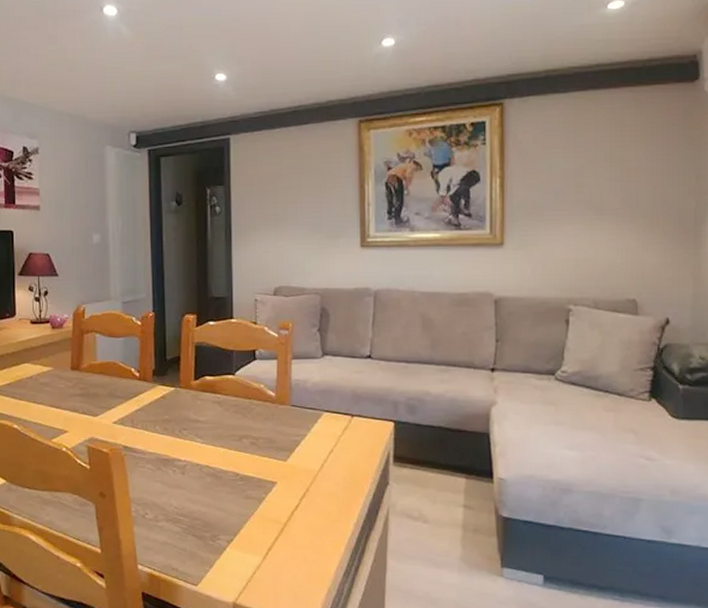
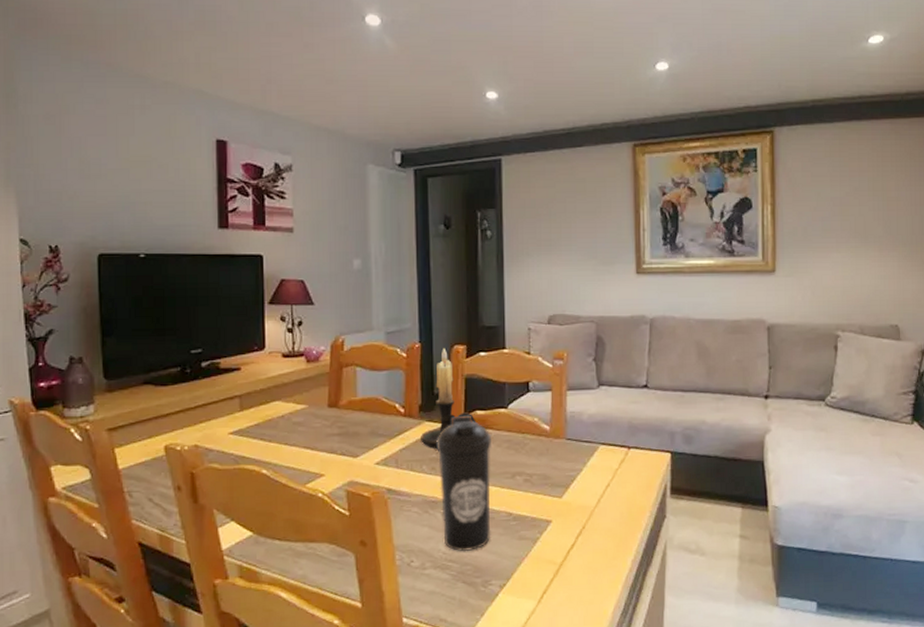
candle holder: none [154,316,206,410] -> present [421,347,476,449]
water bottle: none [169,380,220,508] -> present [436,415,492,552]

